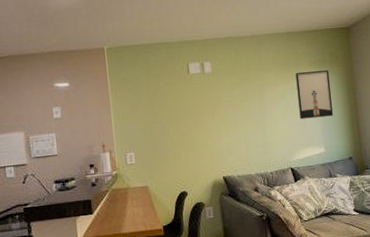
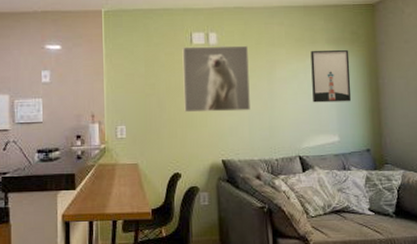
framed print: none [180,71,245,137] -> present [182,45,250,113]

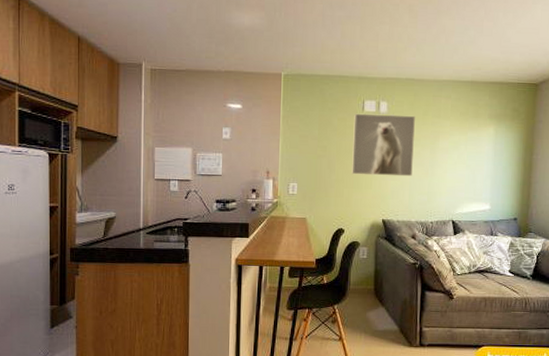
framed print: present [310,49,352,103] -> none [470,124,509,174]

